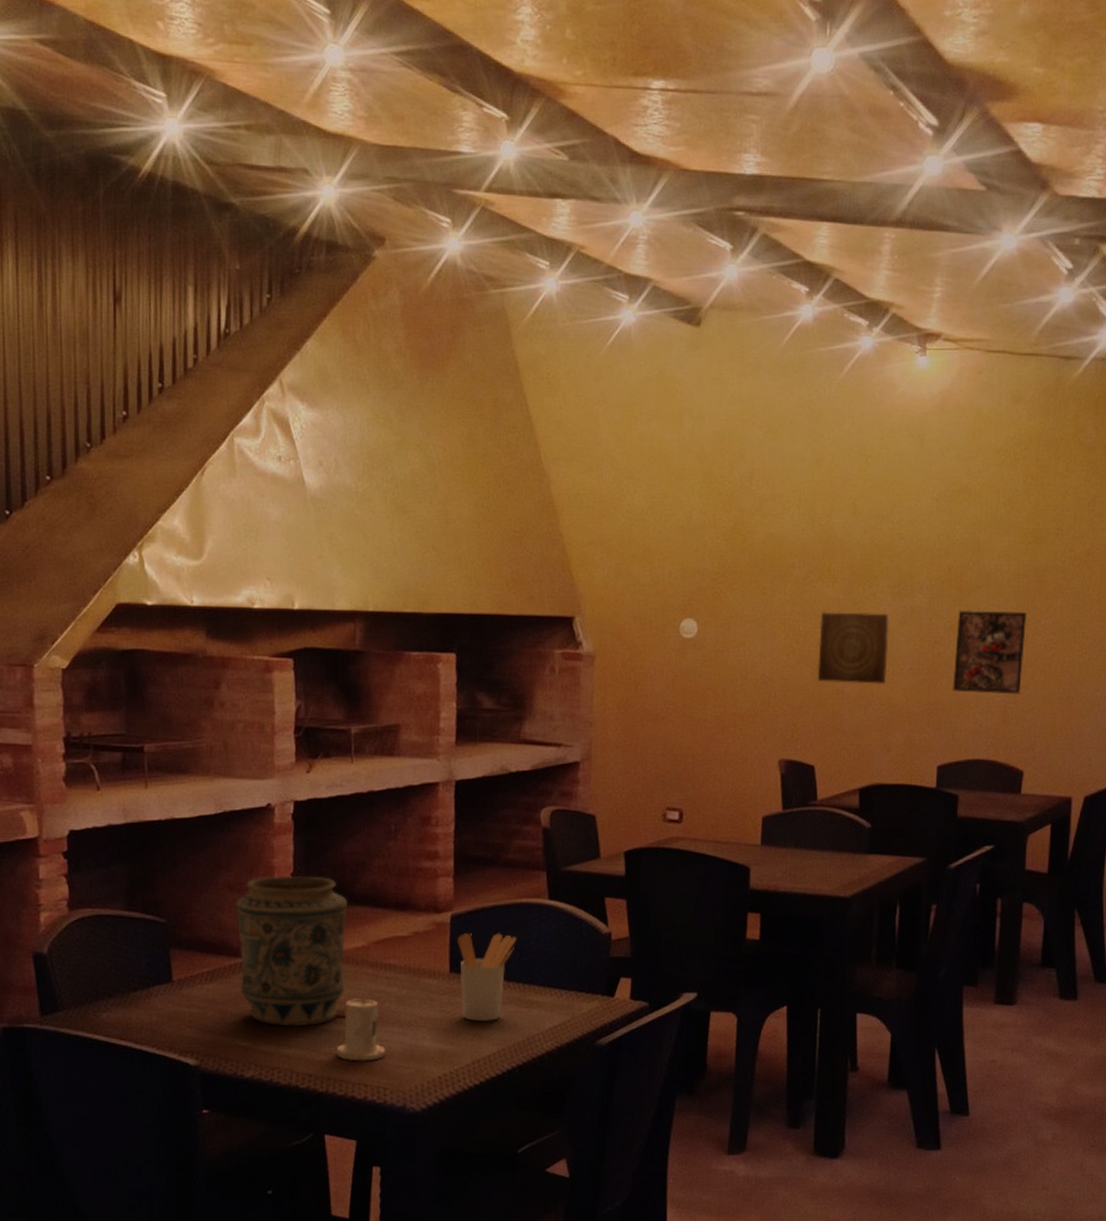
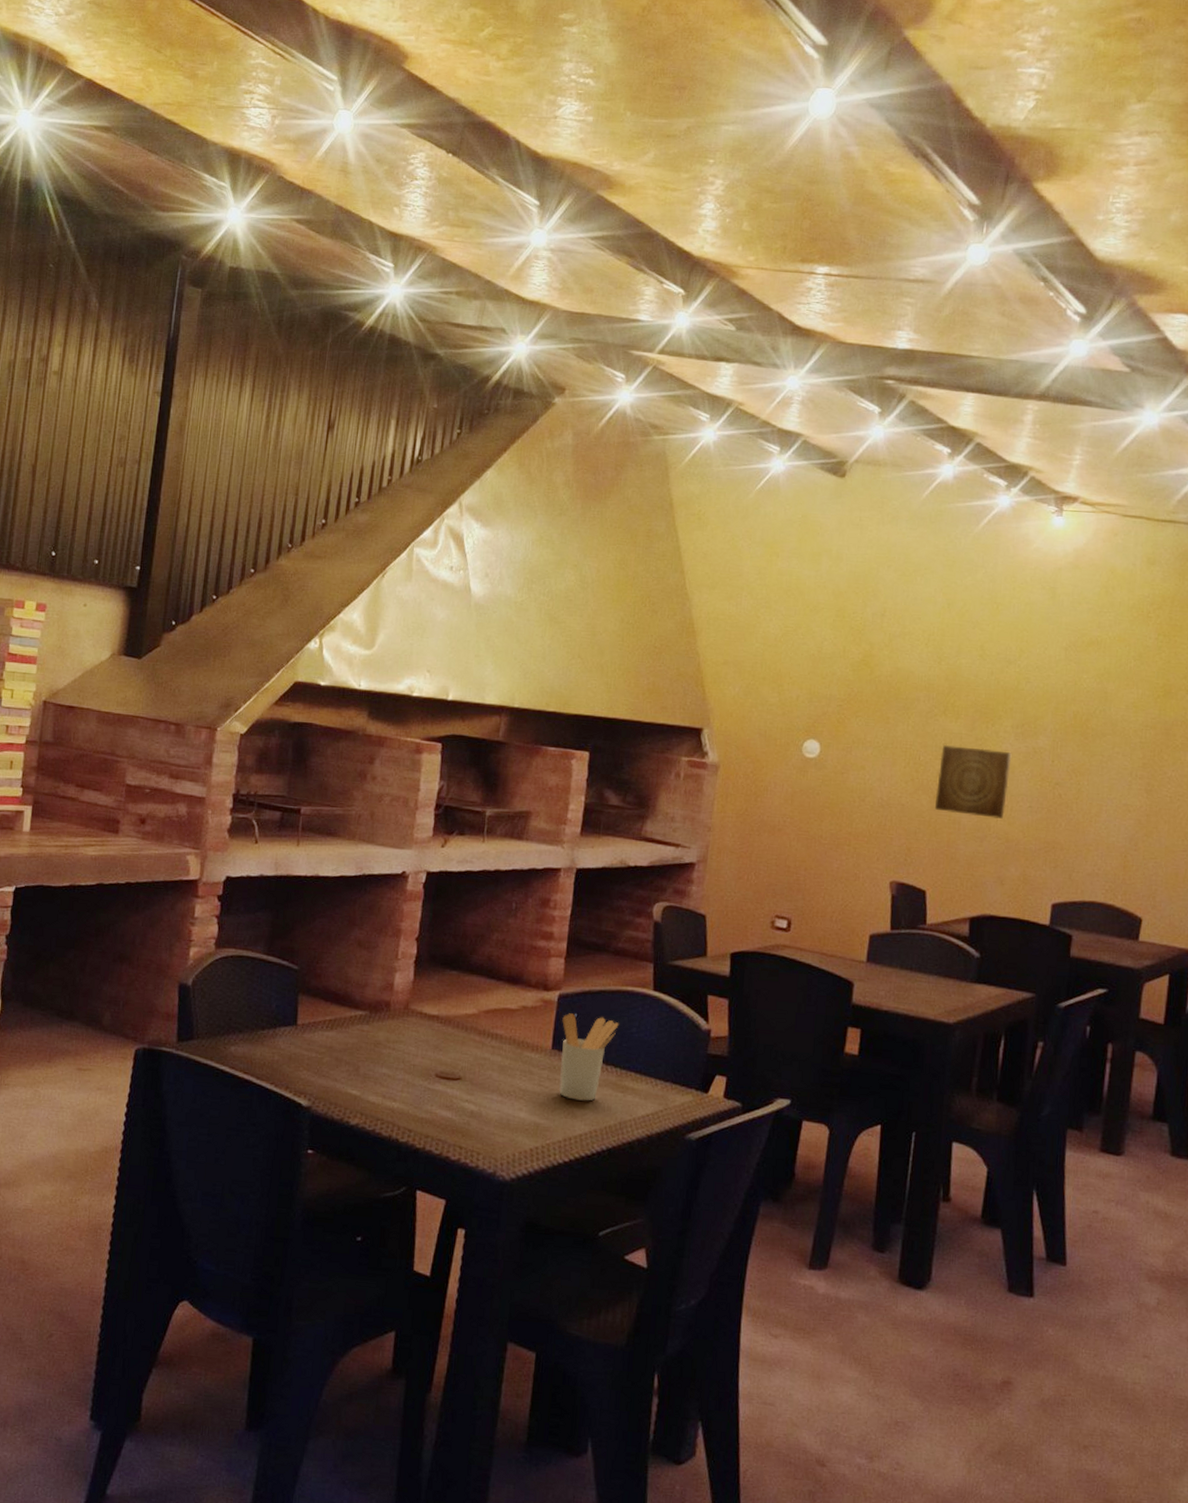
vase: present [235,875,347,1027] -> none [356,937,464,1083]
candle: present [336,993,386,1061] -> none [437,1059,484,1124]
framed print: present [953,610,1026,694] -> none [1072,755,1152,842]

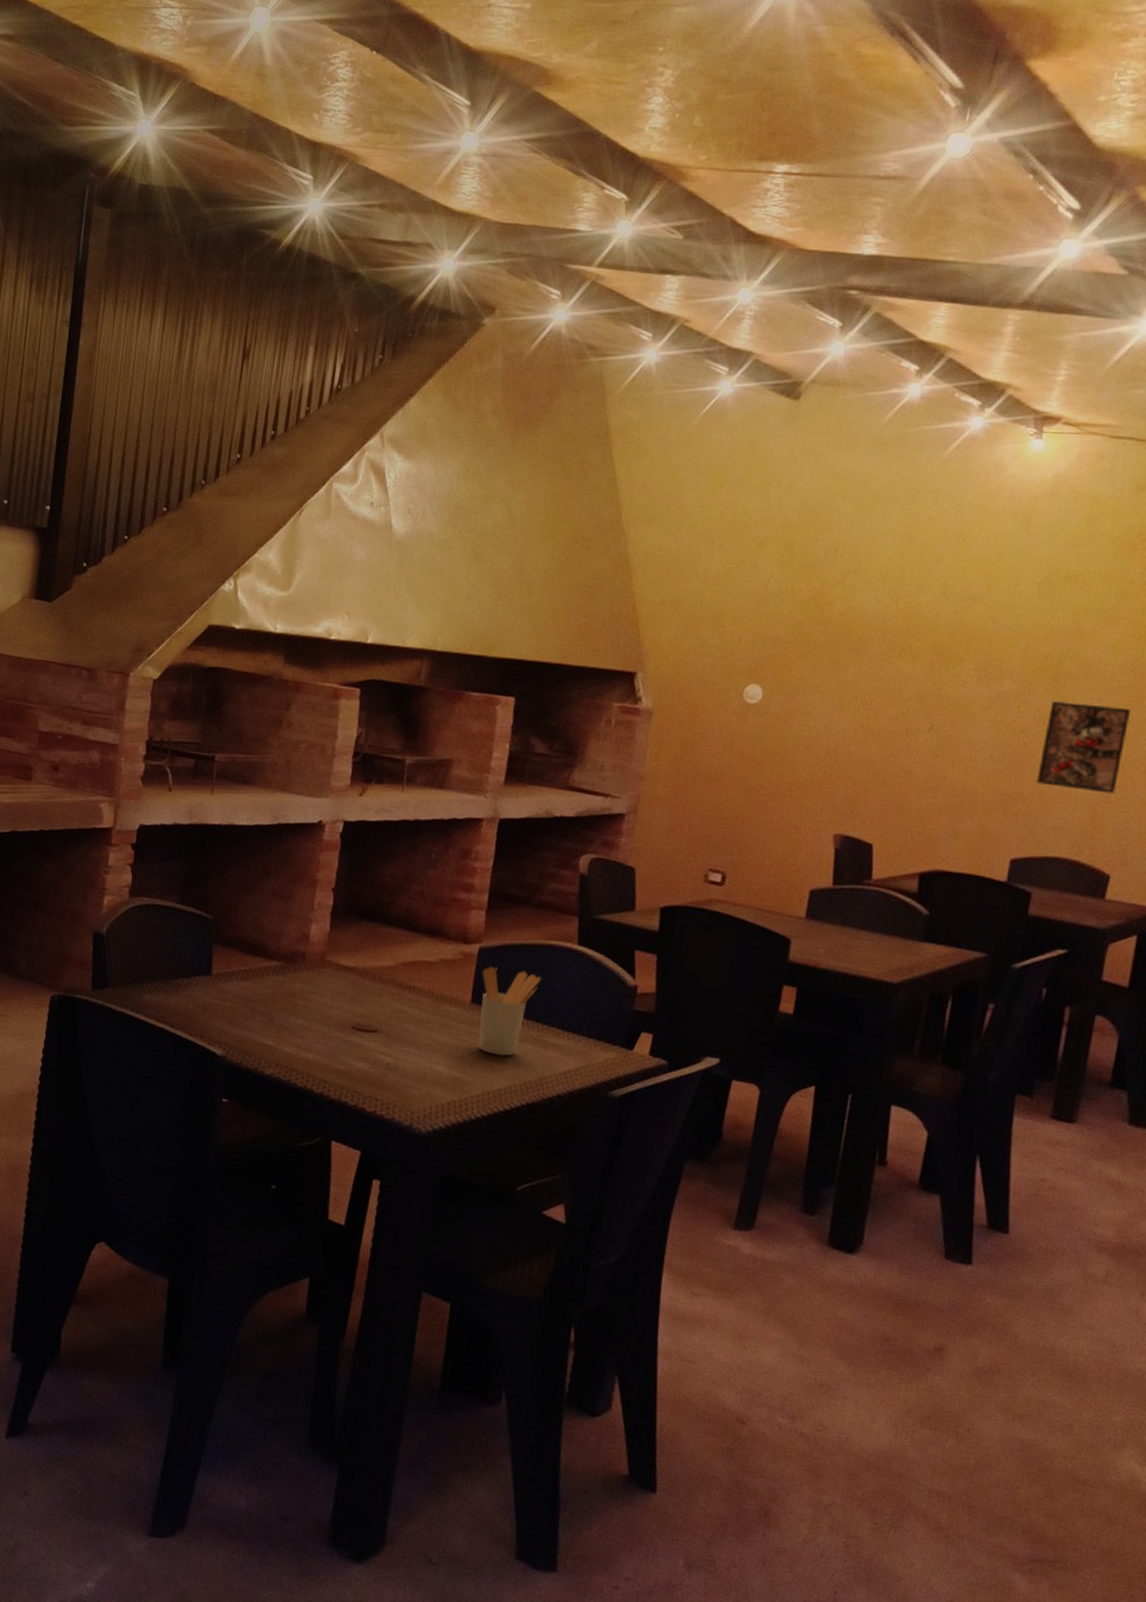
wall art: present [934,744,1012,819] -> none [885,688,974,769]
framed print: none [1072,755,1152,842] -> present [1036,700,1130,794]

